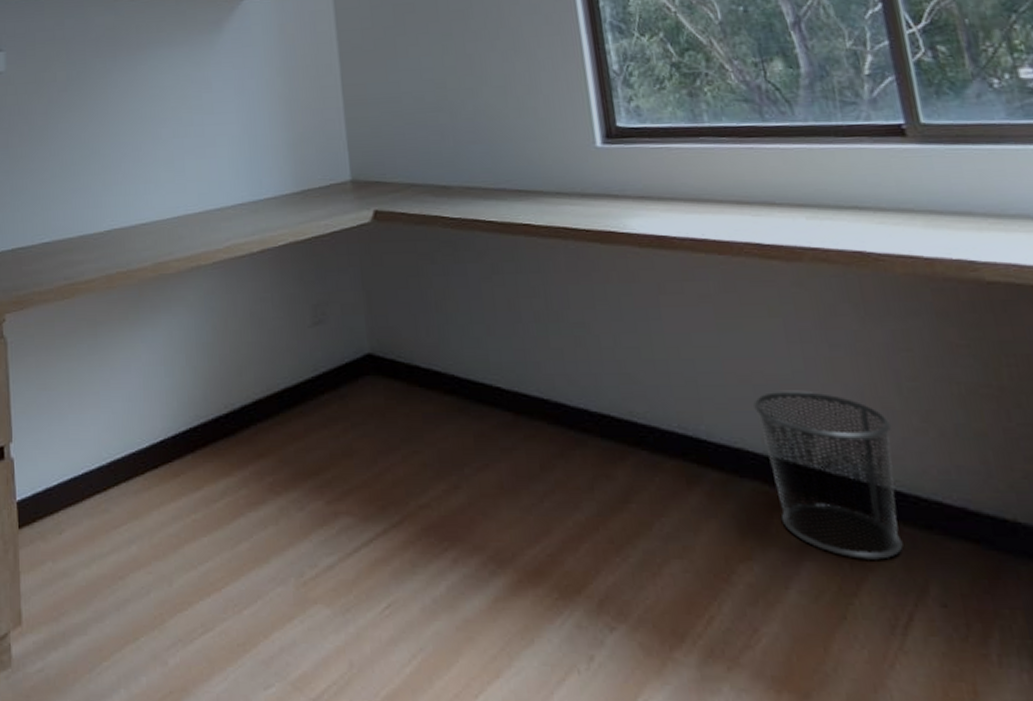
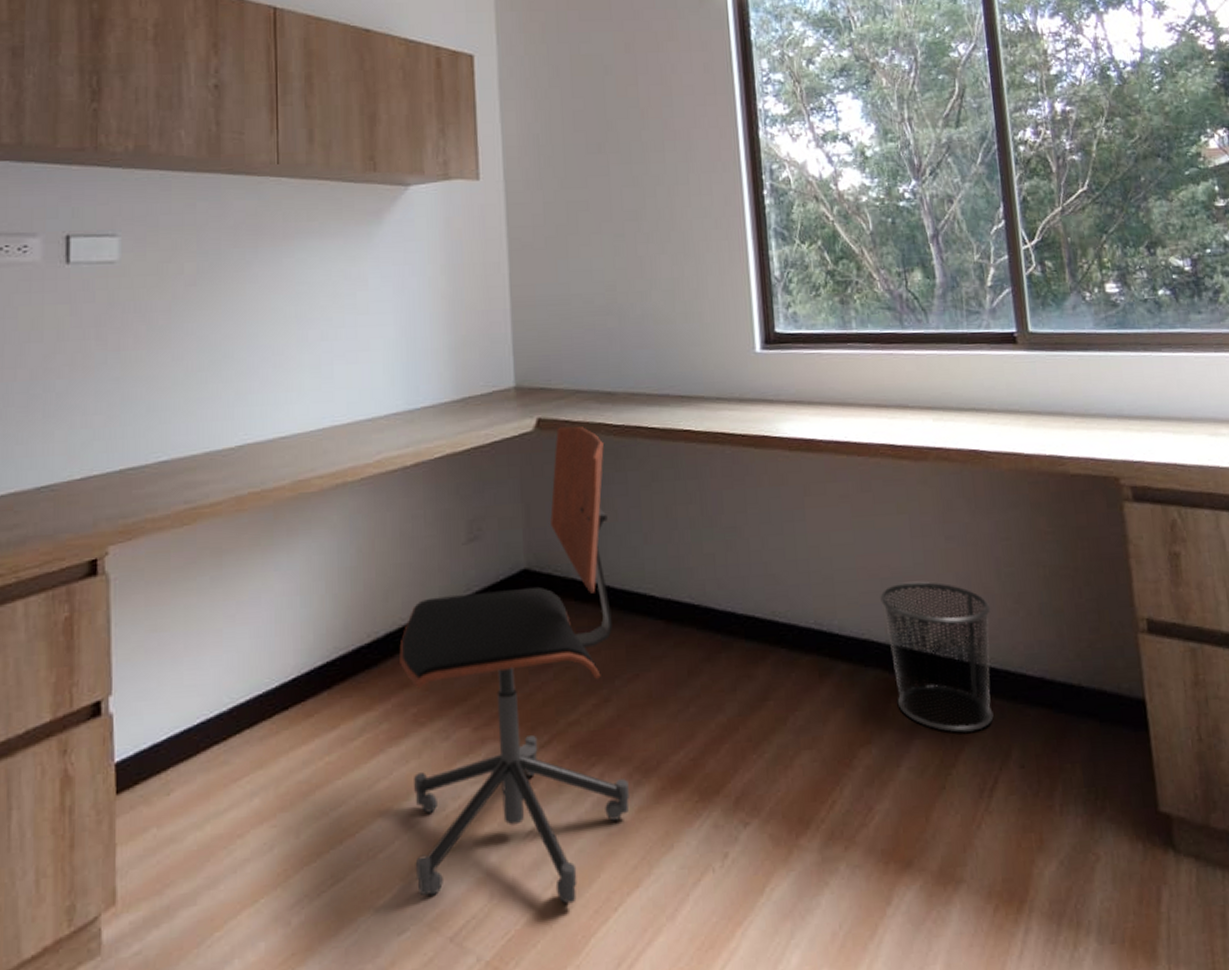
office chair: none [254,218,485,684] -> present [399,426,629,904]

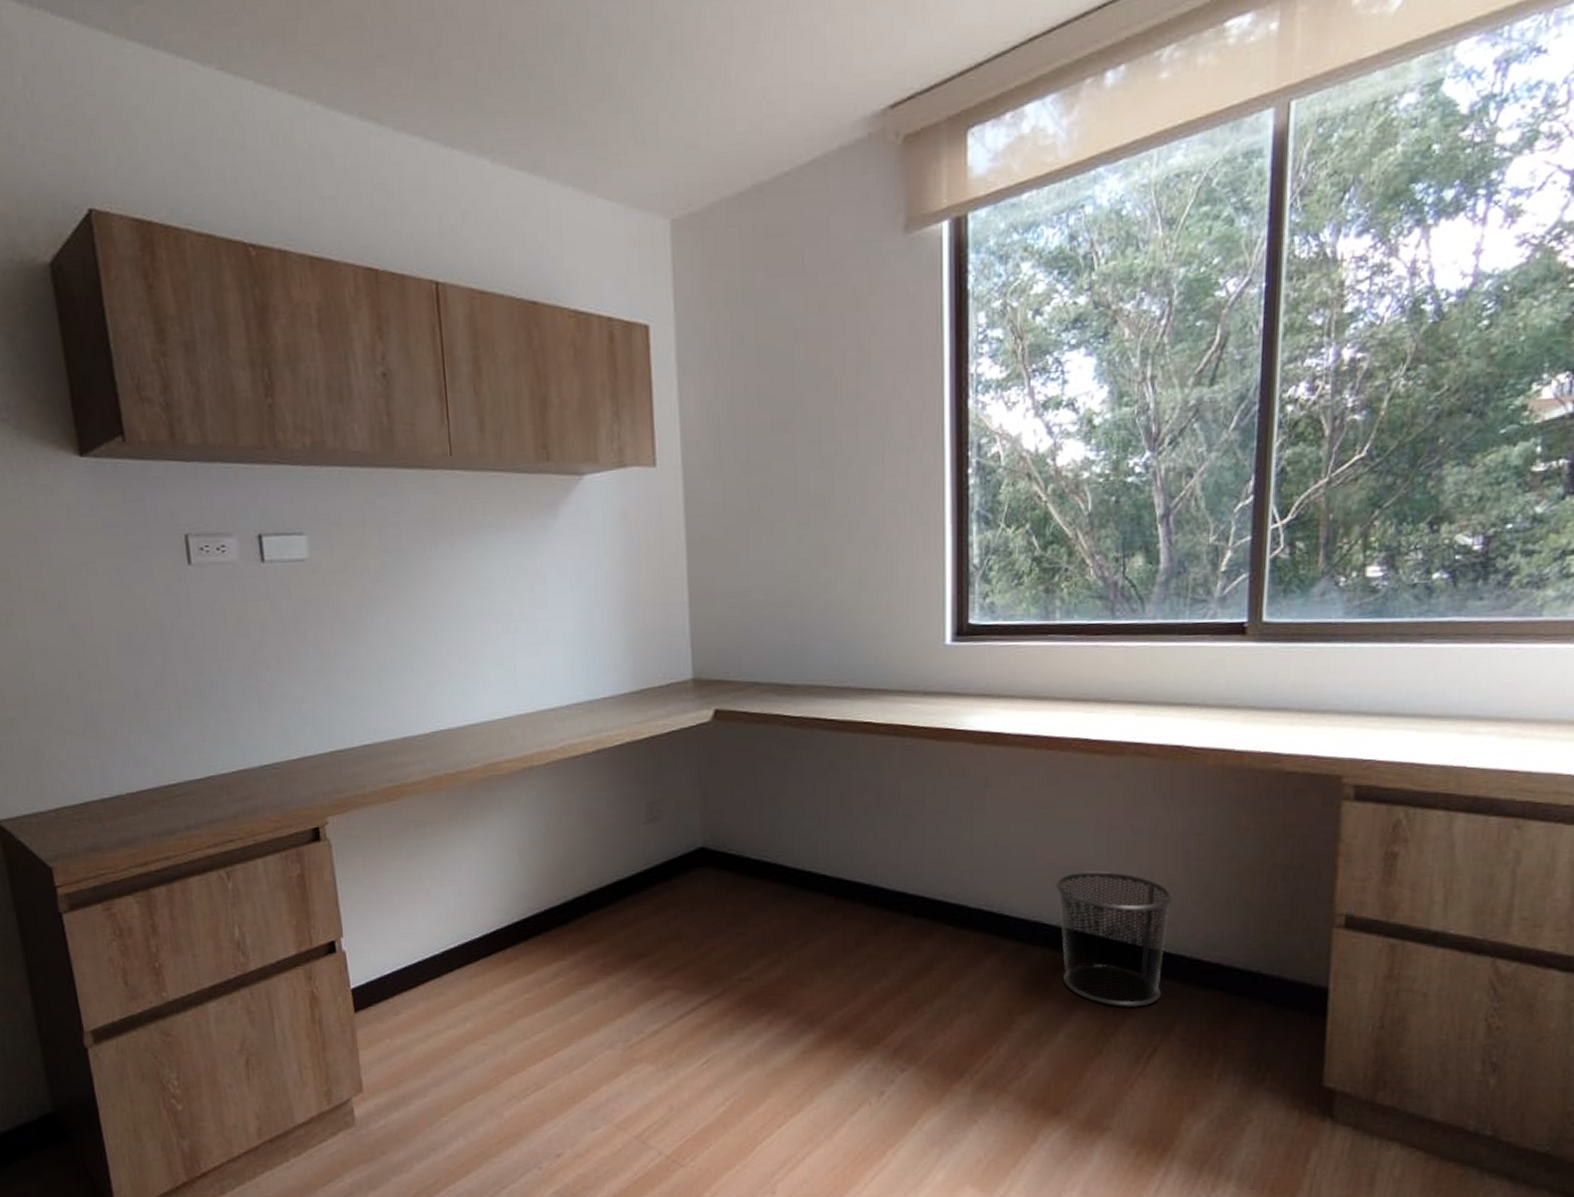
office chair: present [399,426,629,904] -> none [586,717,795,1120]

